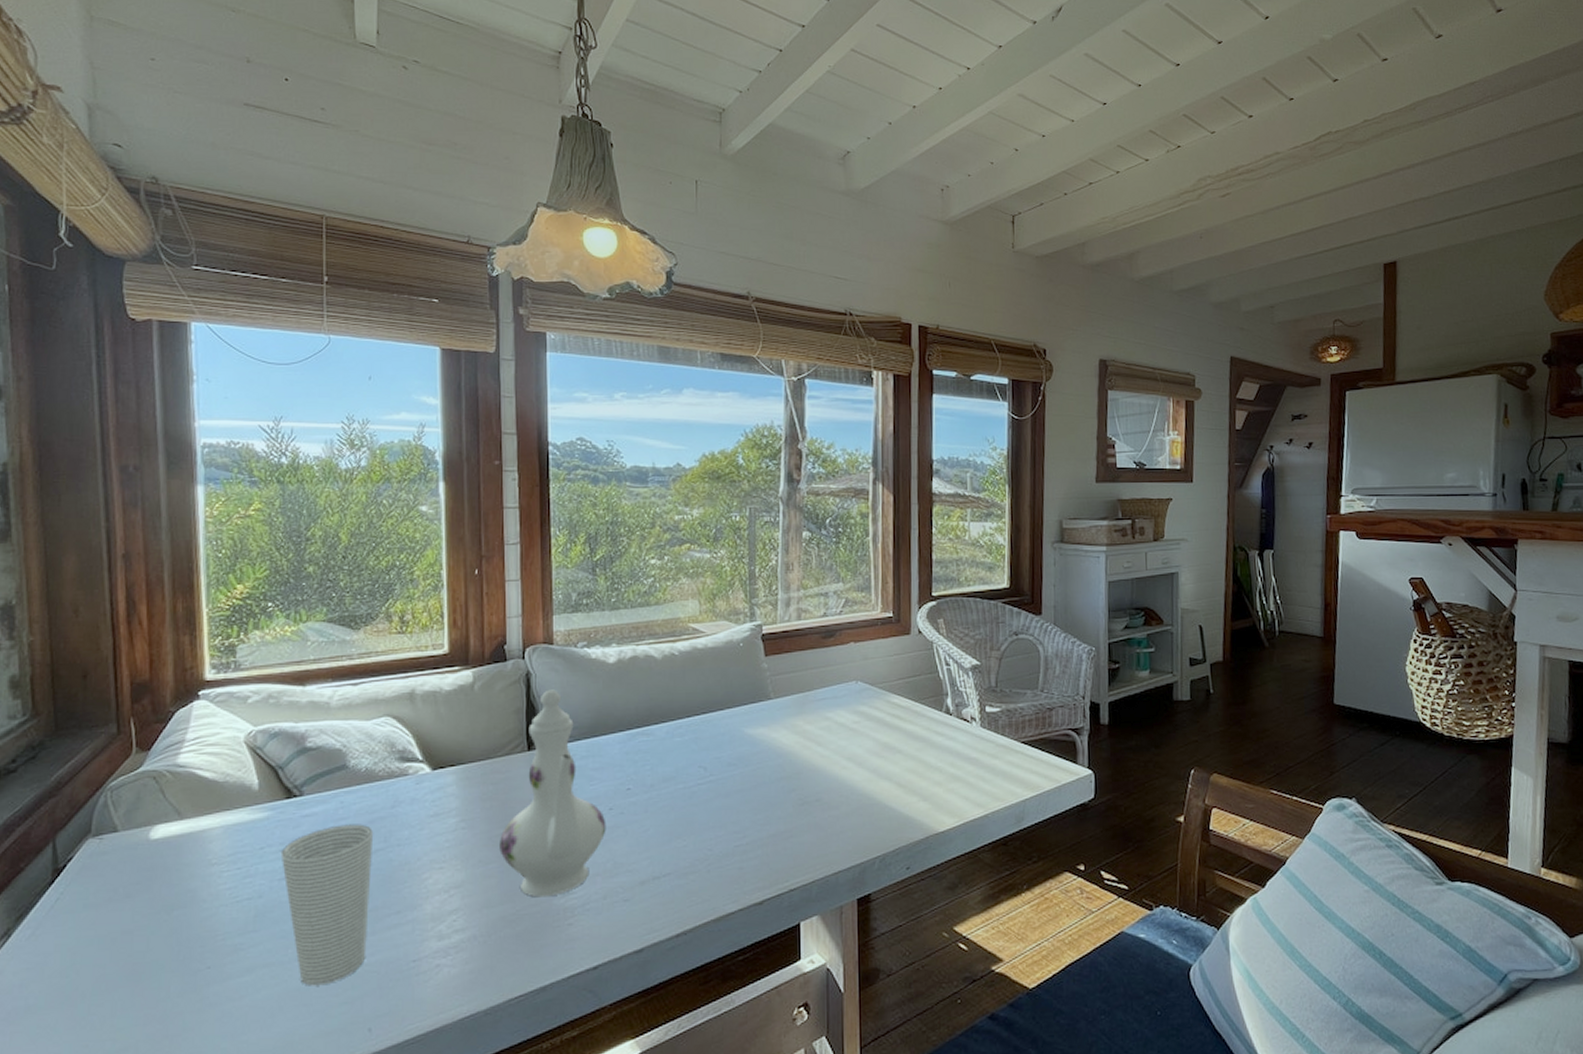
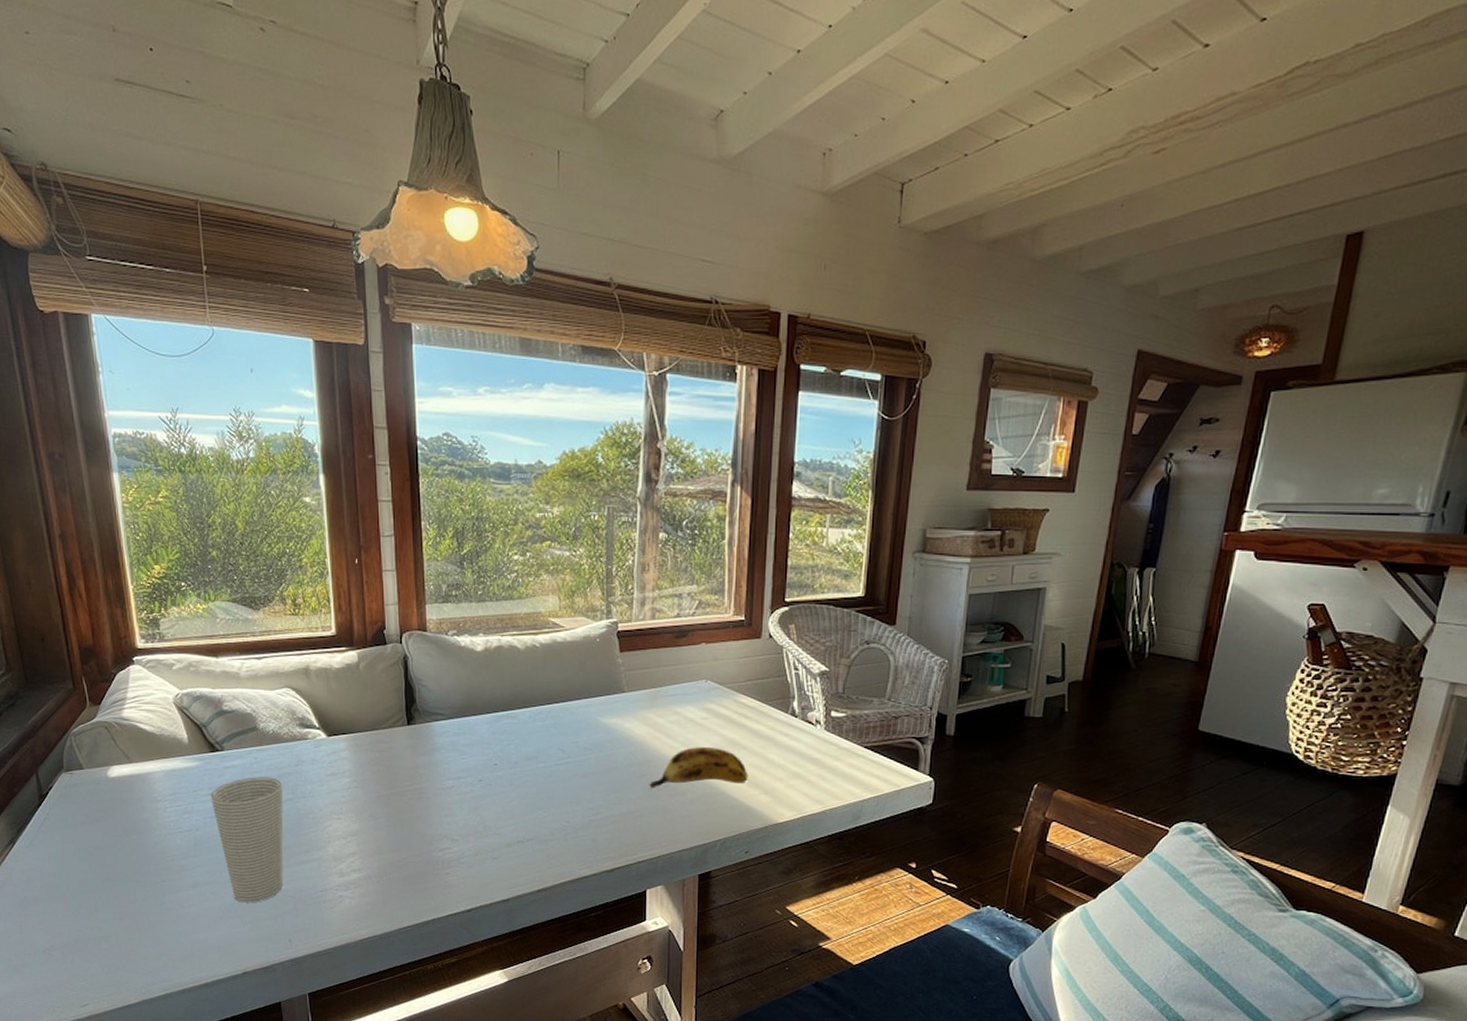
ewer: present [499,689,606,898] -> none [386,672,477,850]
banana: none [800,753,905,804] -> present [649,747,748,788]

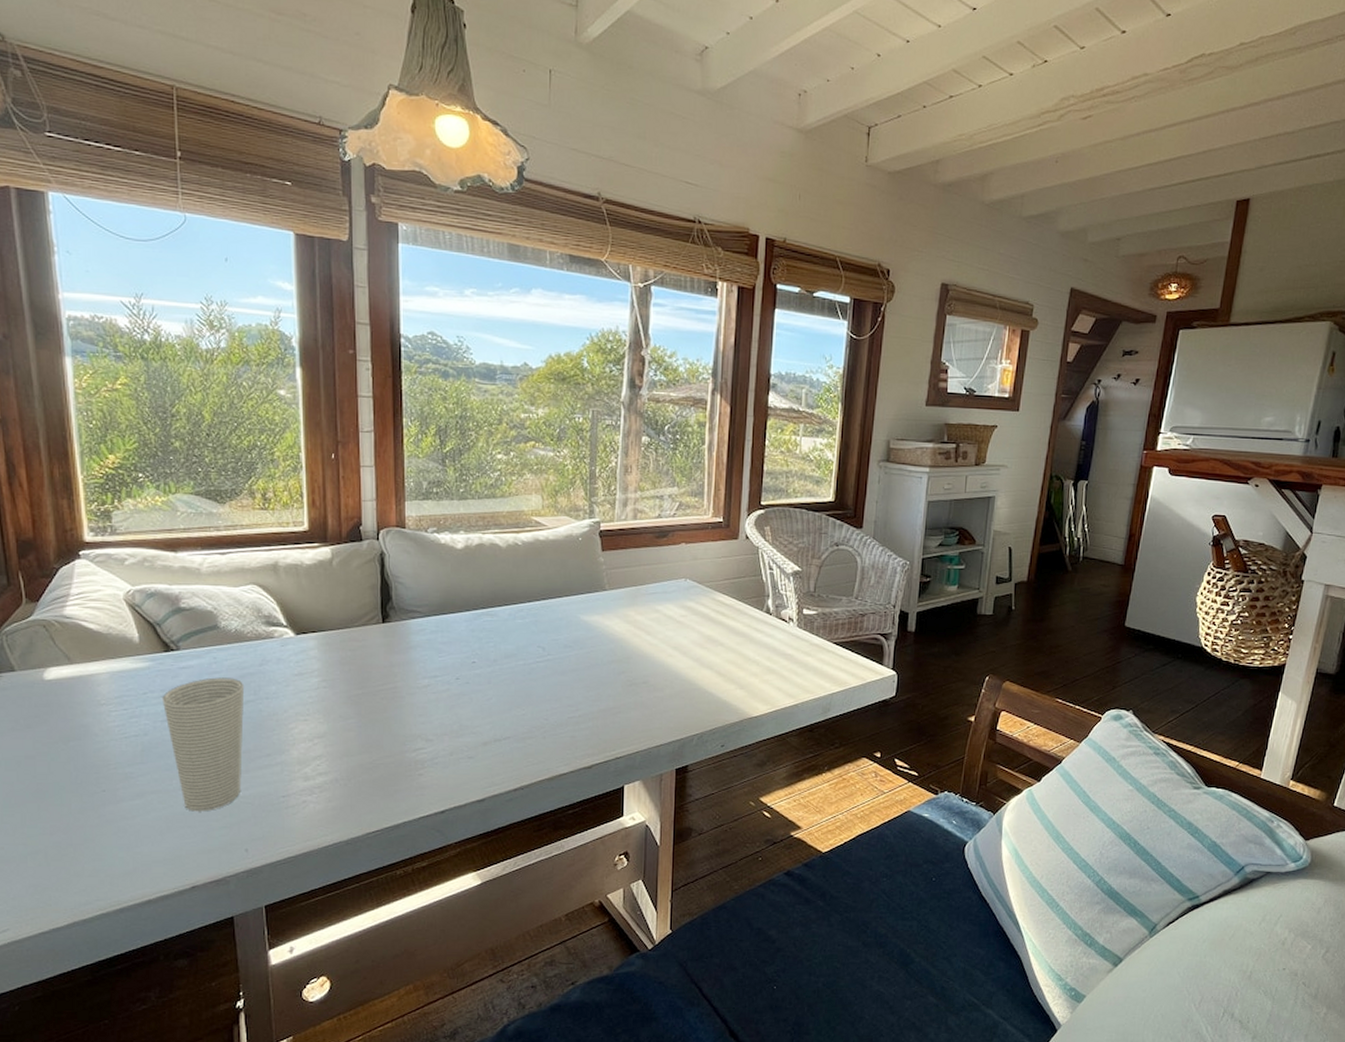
banana: present [649,747,748,788] -> none [628,644,725,685]

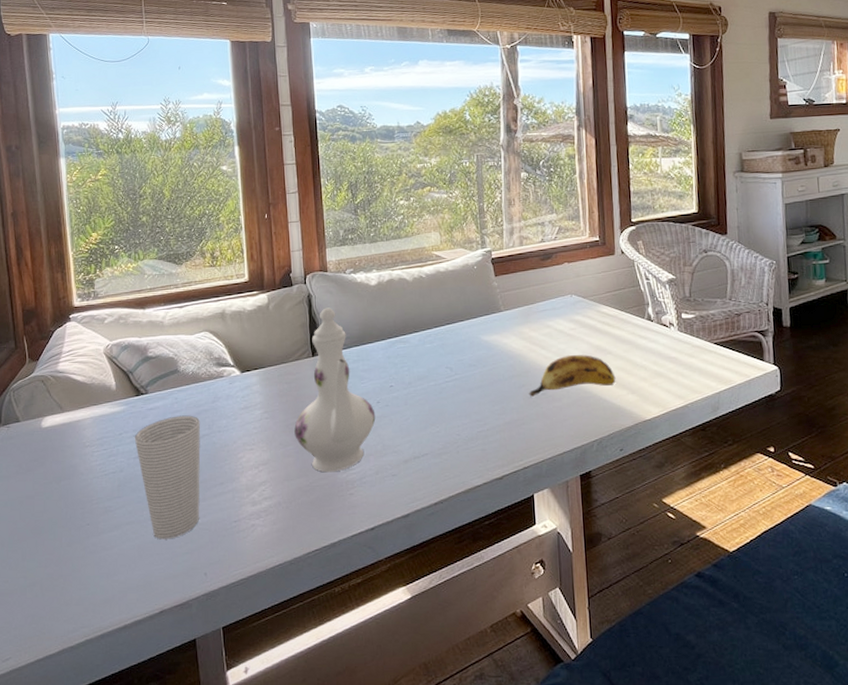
ewer: none [357,569,453,751] -> present [294,307,376,473]
banana: none [628,644,725,685] -> present [529,355,616,397]

